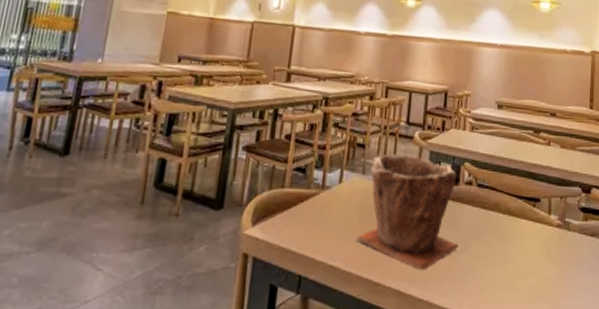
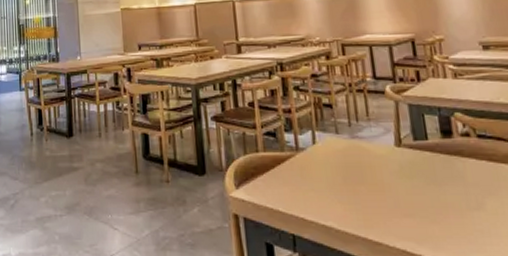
plant pot: present [356,153,459,271] -> none [343,110,469,230]

